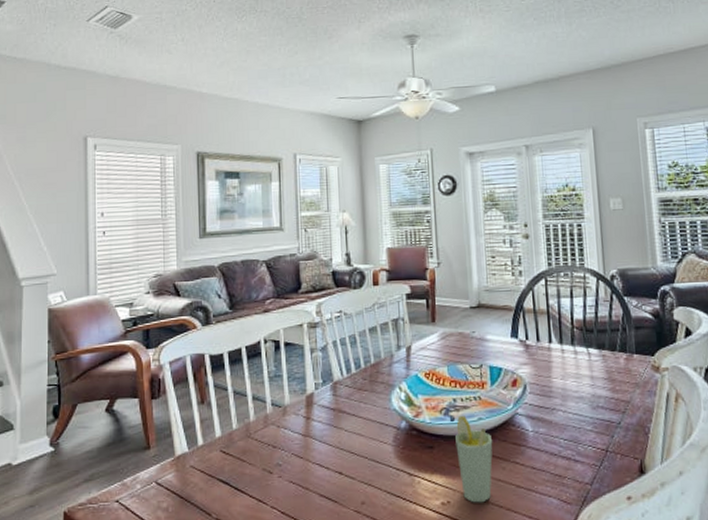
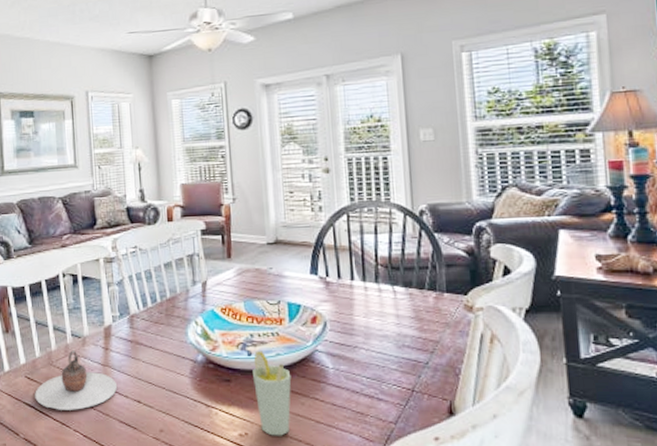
teapot: none [230,420,319,486] -> present [35,350,118,410]

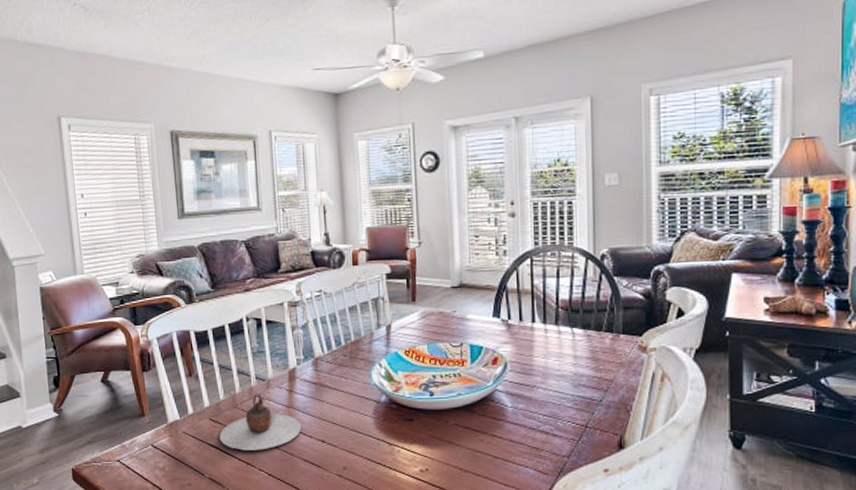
cup: present [253,350,292,436] -> none [434,391,472,471]

